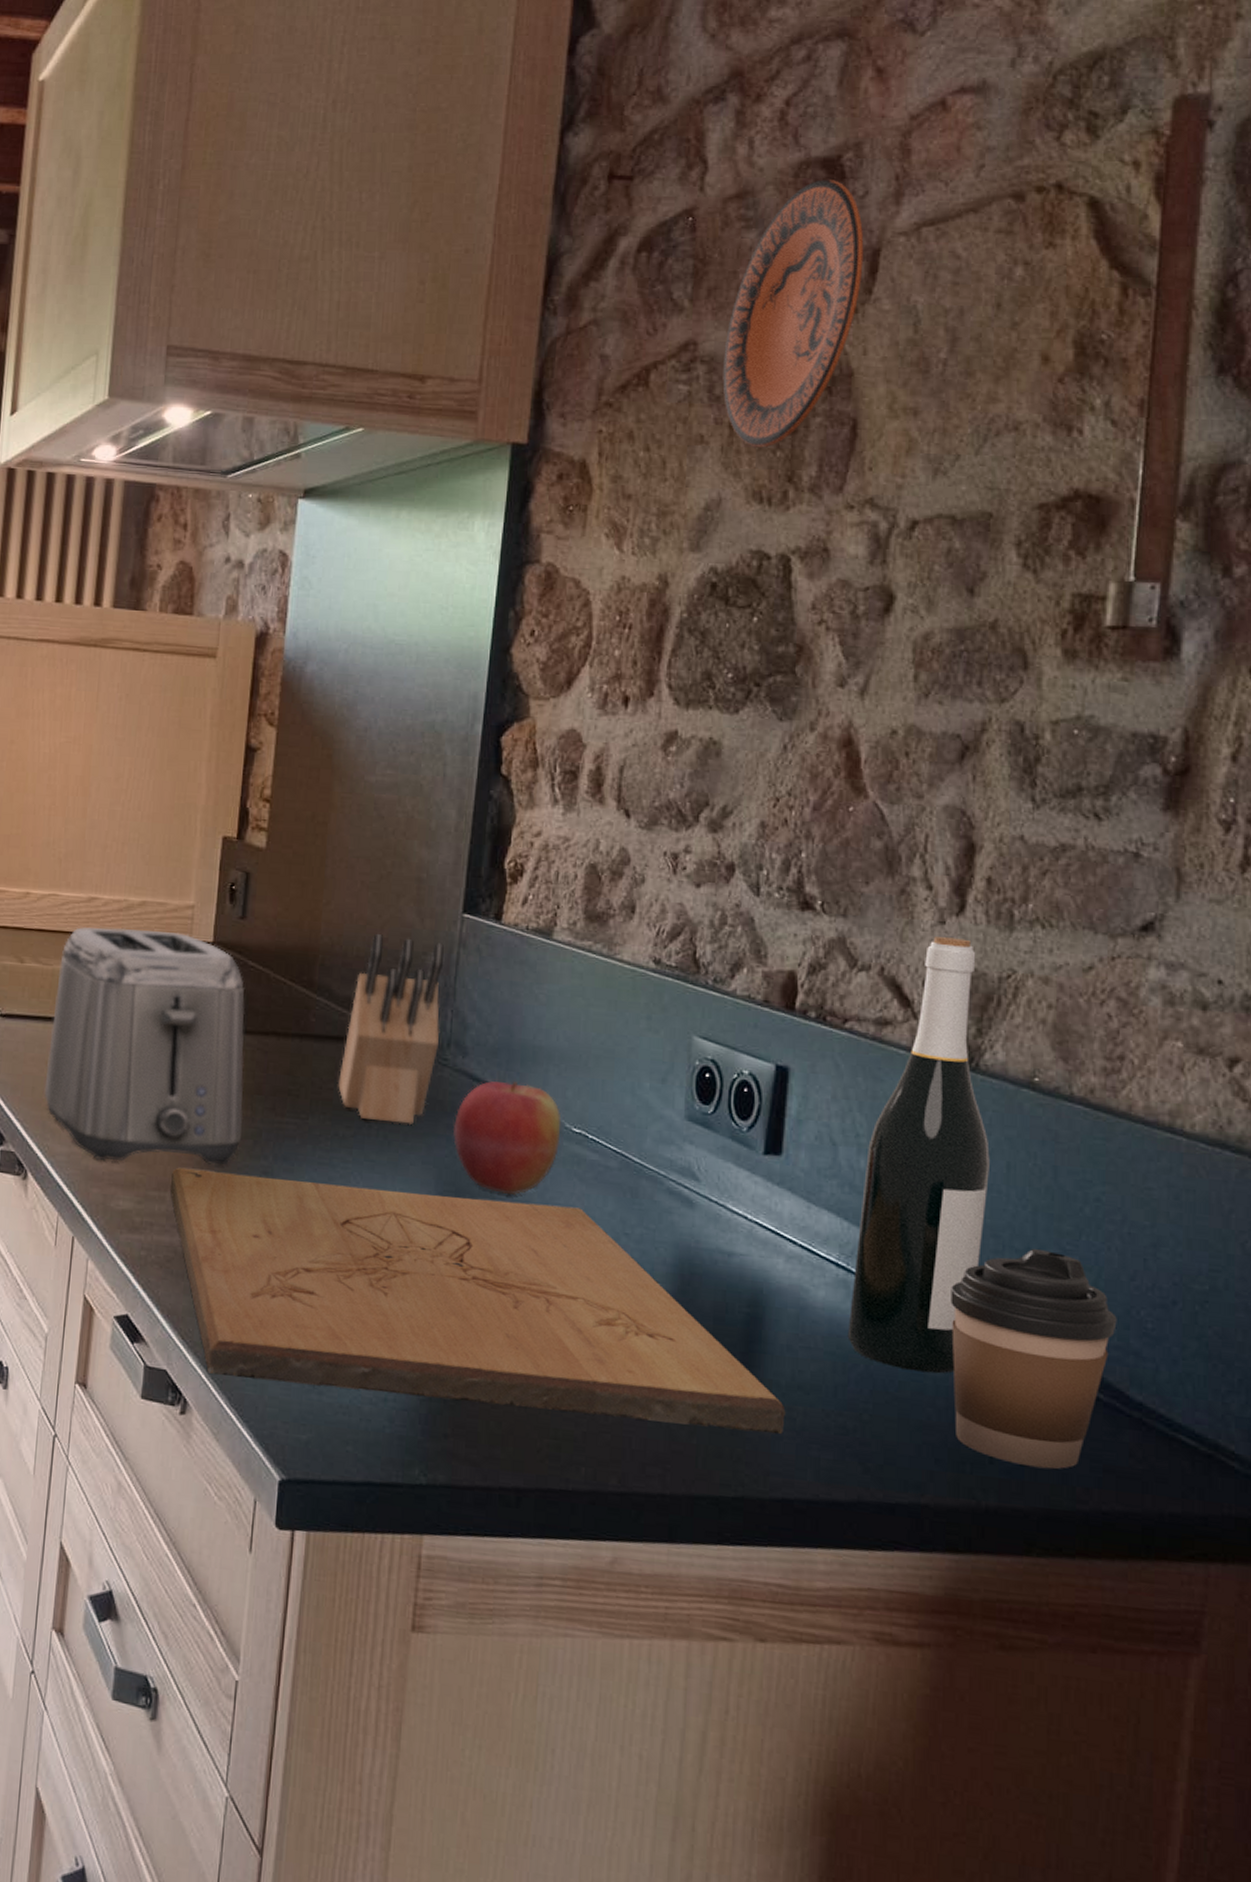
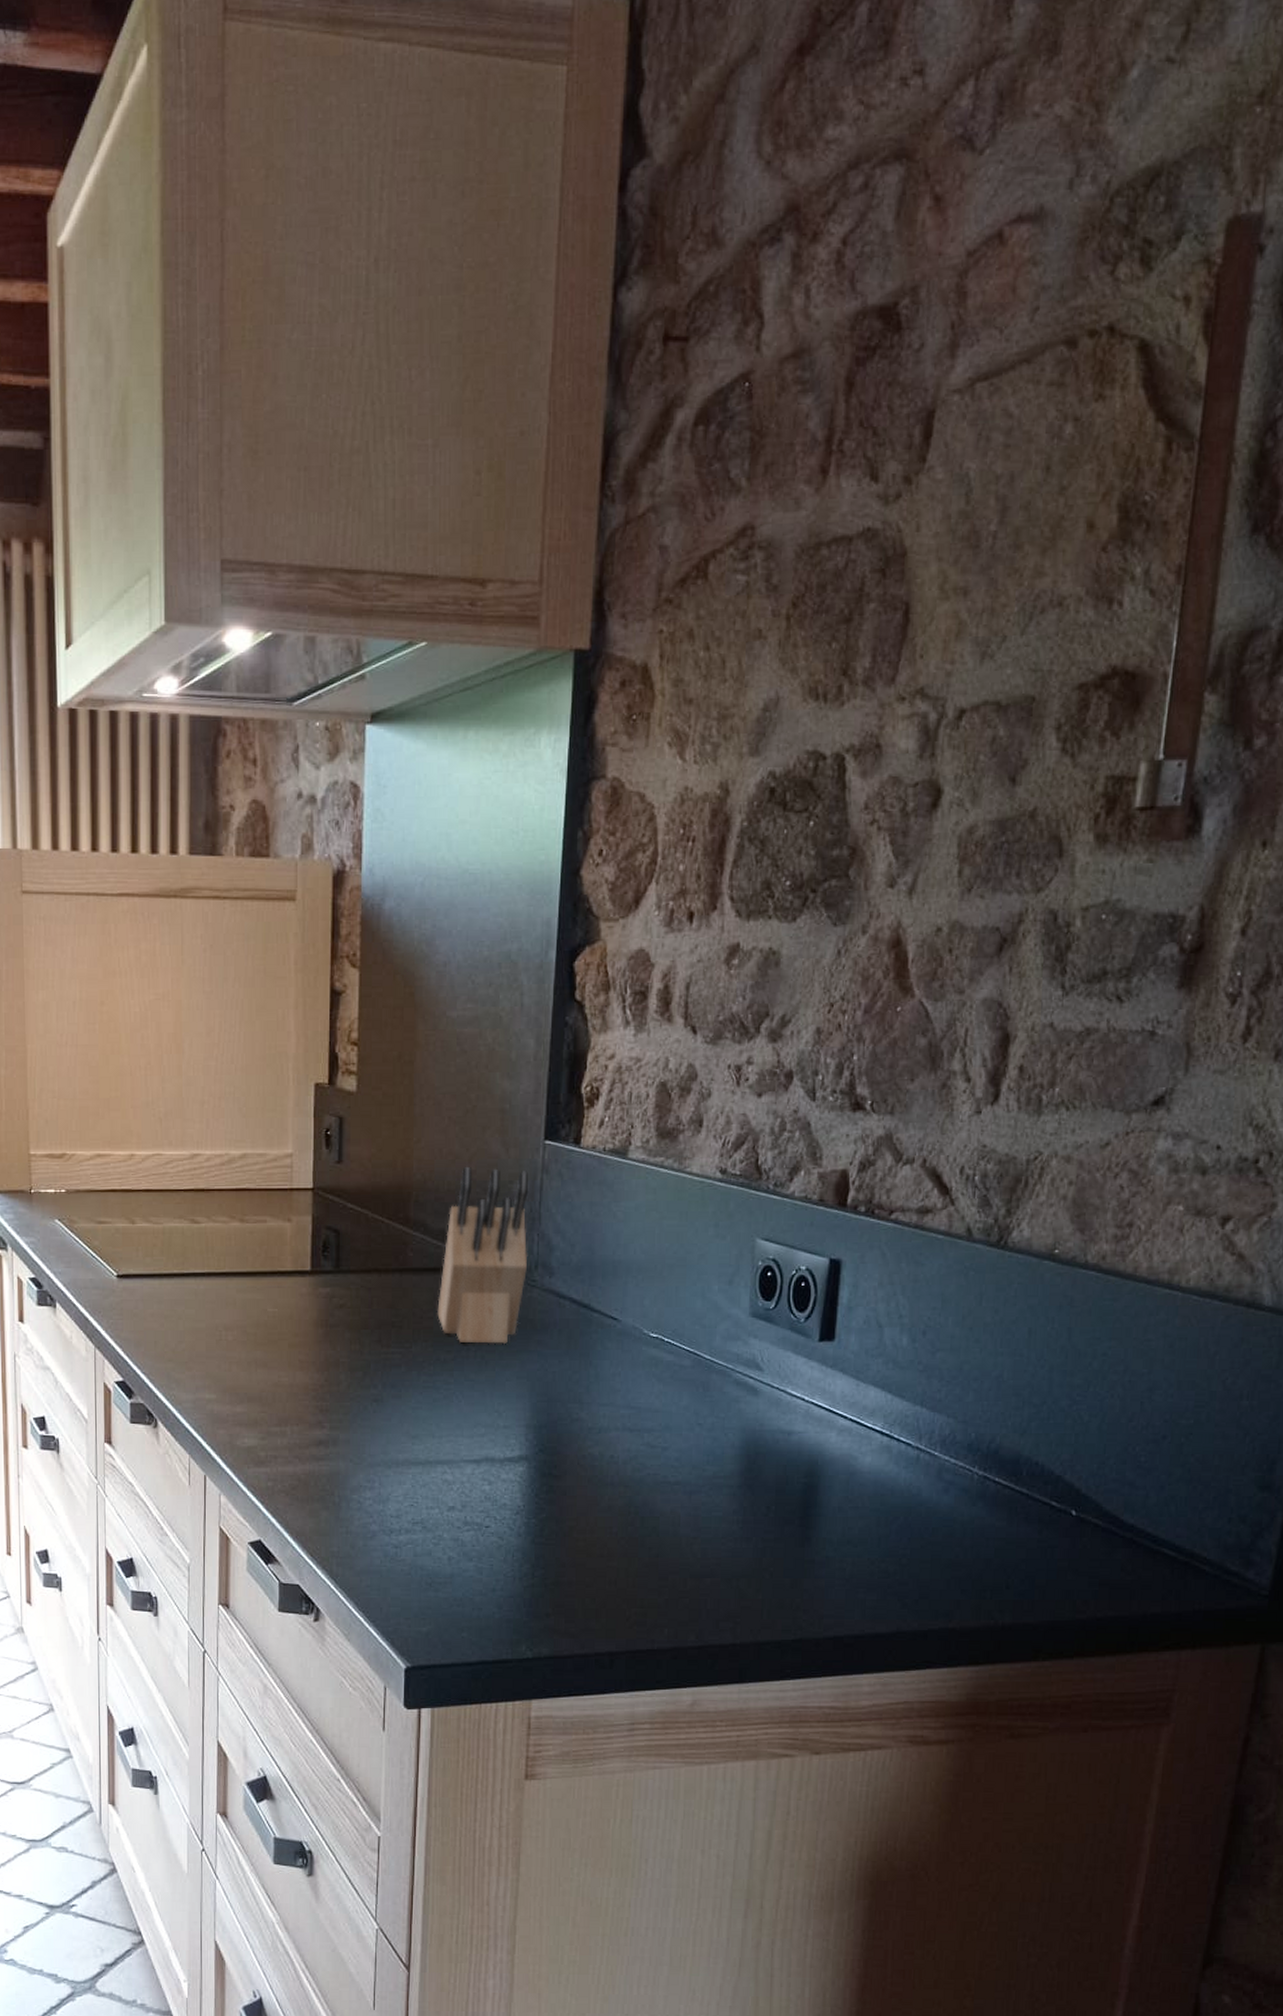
toaster: present [44,927,246,1165] -> none [166,1181,353,1404]
cutting board: present [169,1167,786,1435] -> none [289,1403,837,1585]
apple: present [453,1081,562,1196] -> none [544,1296,640,1400]
decorative plate: present [723,180,864,448] -> none [780,331,919,640]
wine bottle: present [847,937,990,1374] -> none [890,1126,1014,1518]
coffee cup: present [950,1248,1117,1469] -> none [977,1402,1116,1588]

